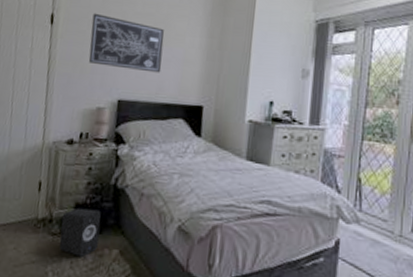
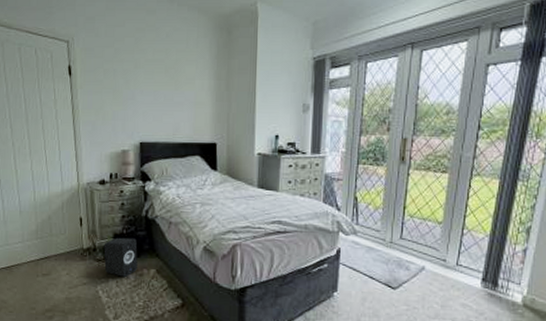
wall art: present [88,13,164,73] -> none [107,62,176,116]

